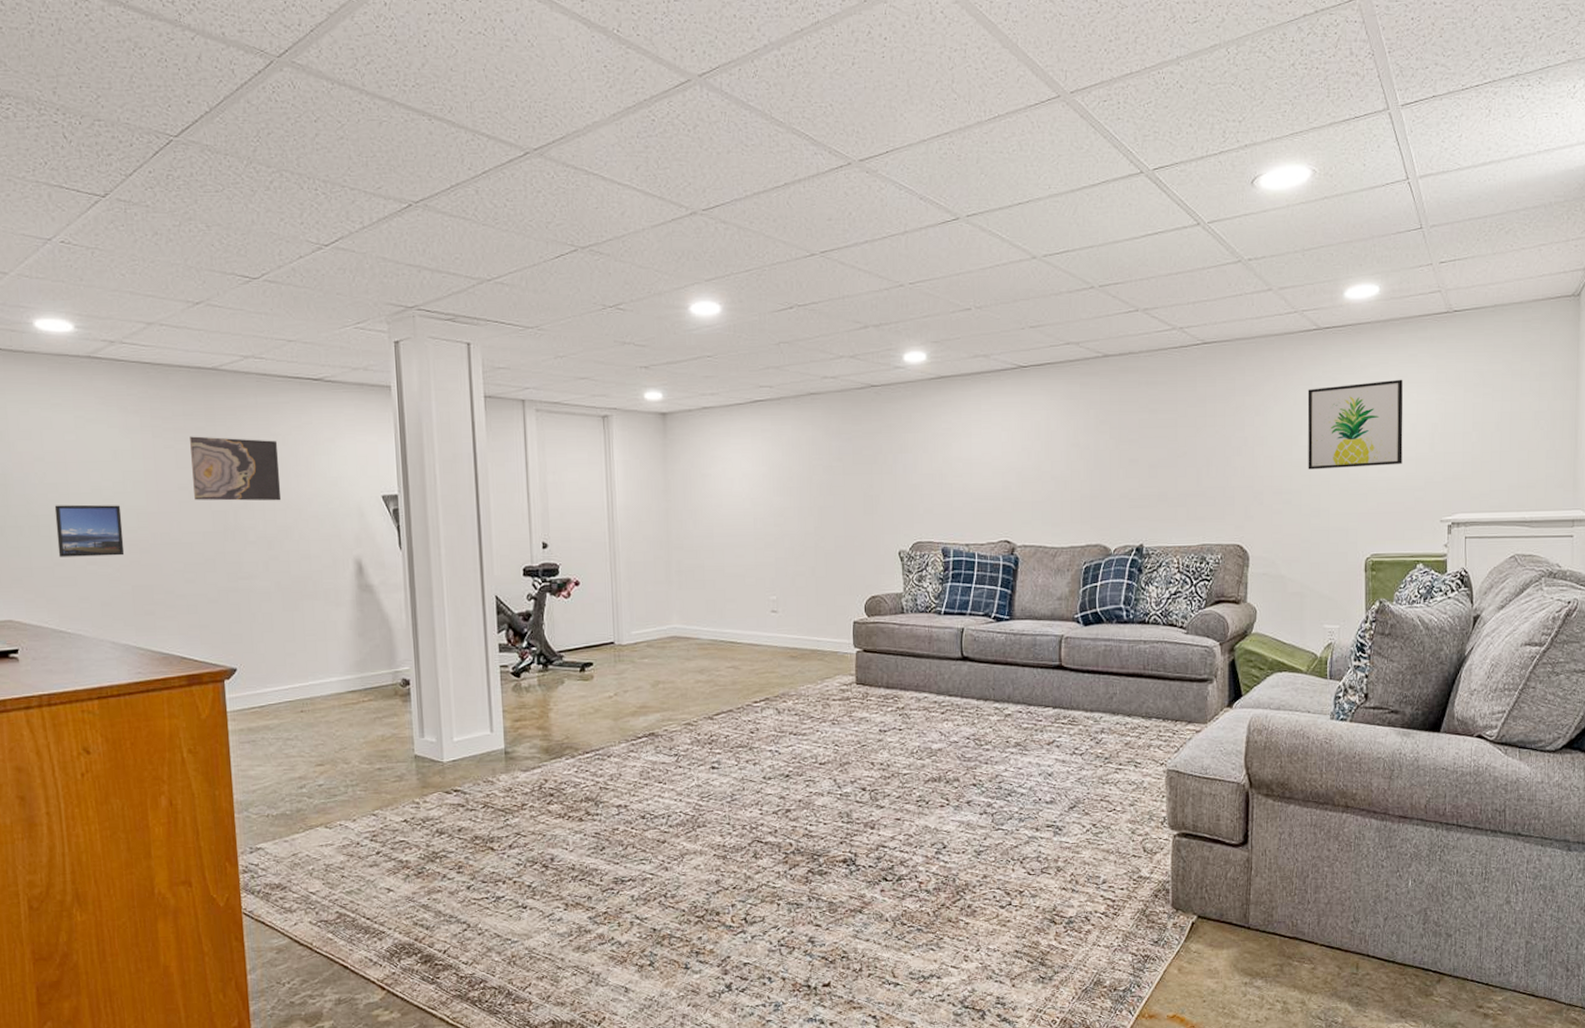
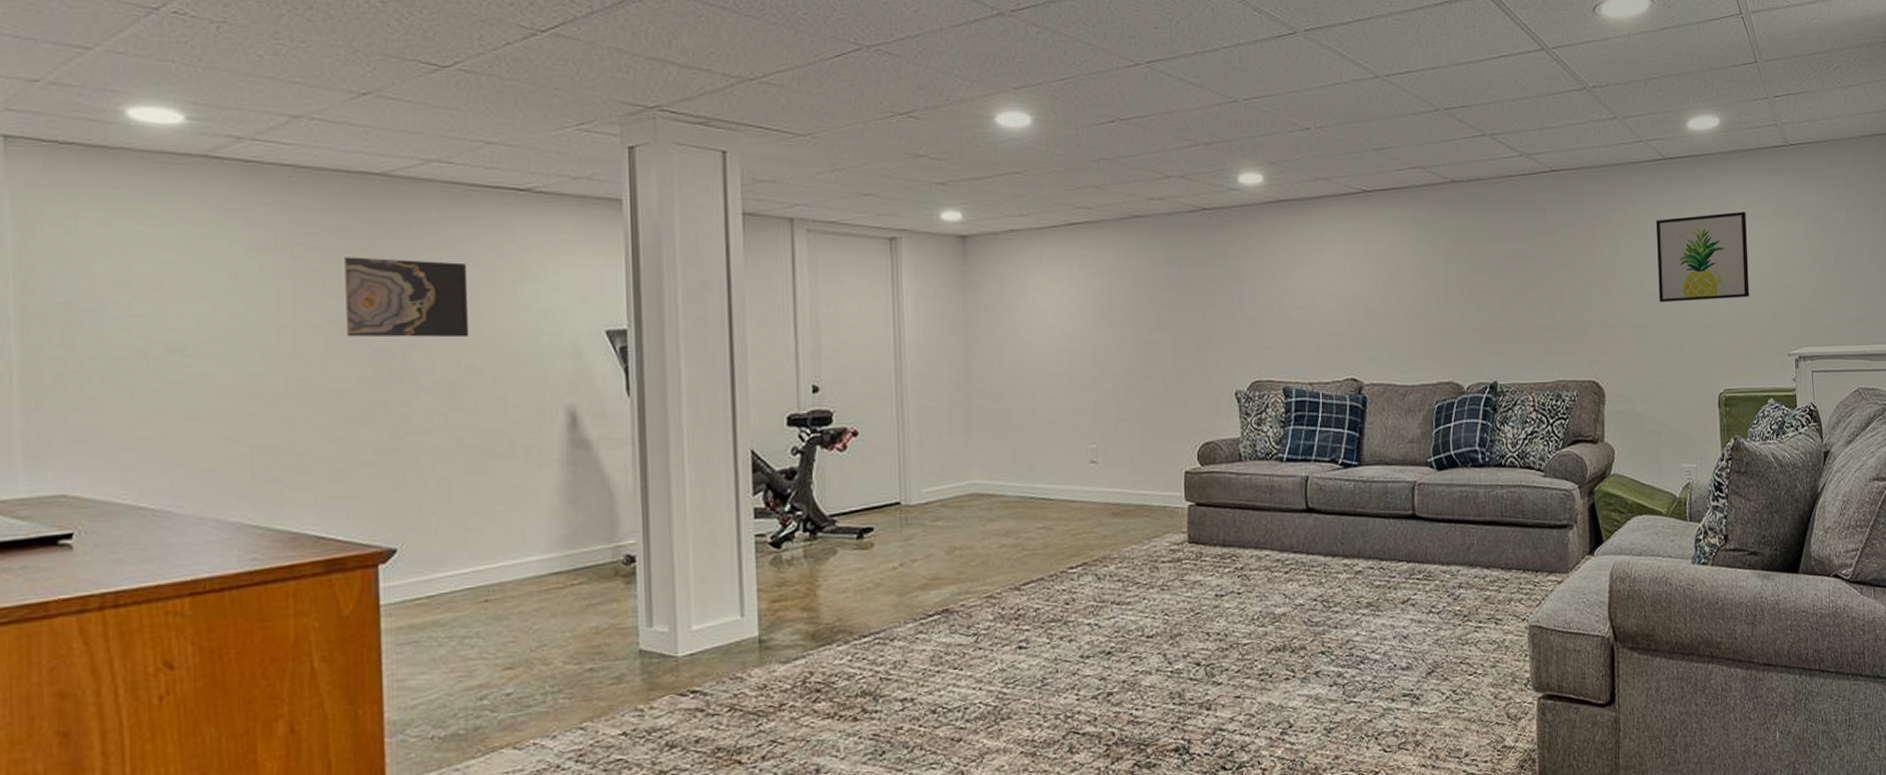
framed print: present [54,504,125,557] -> none [141,342,242,411]

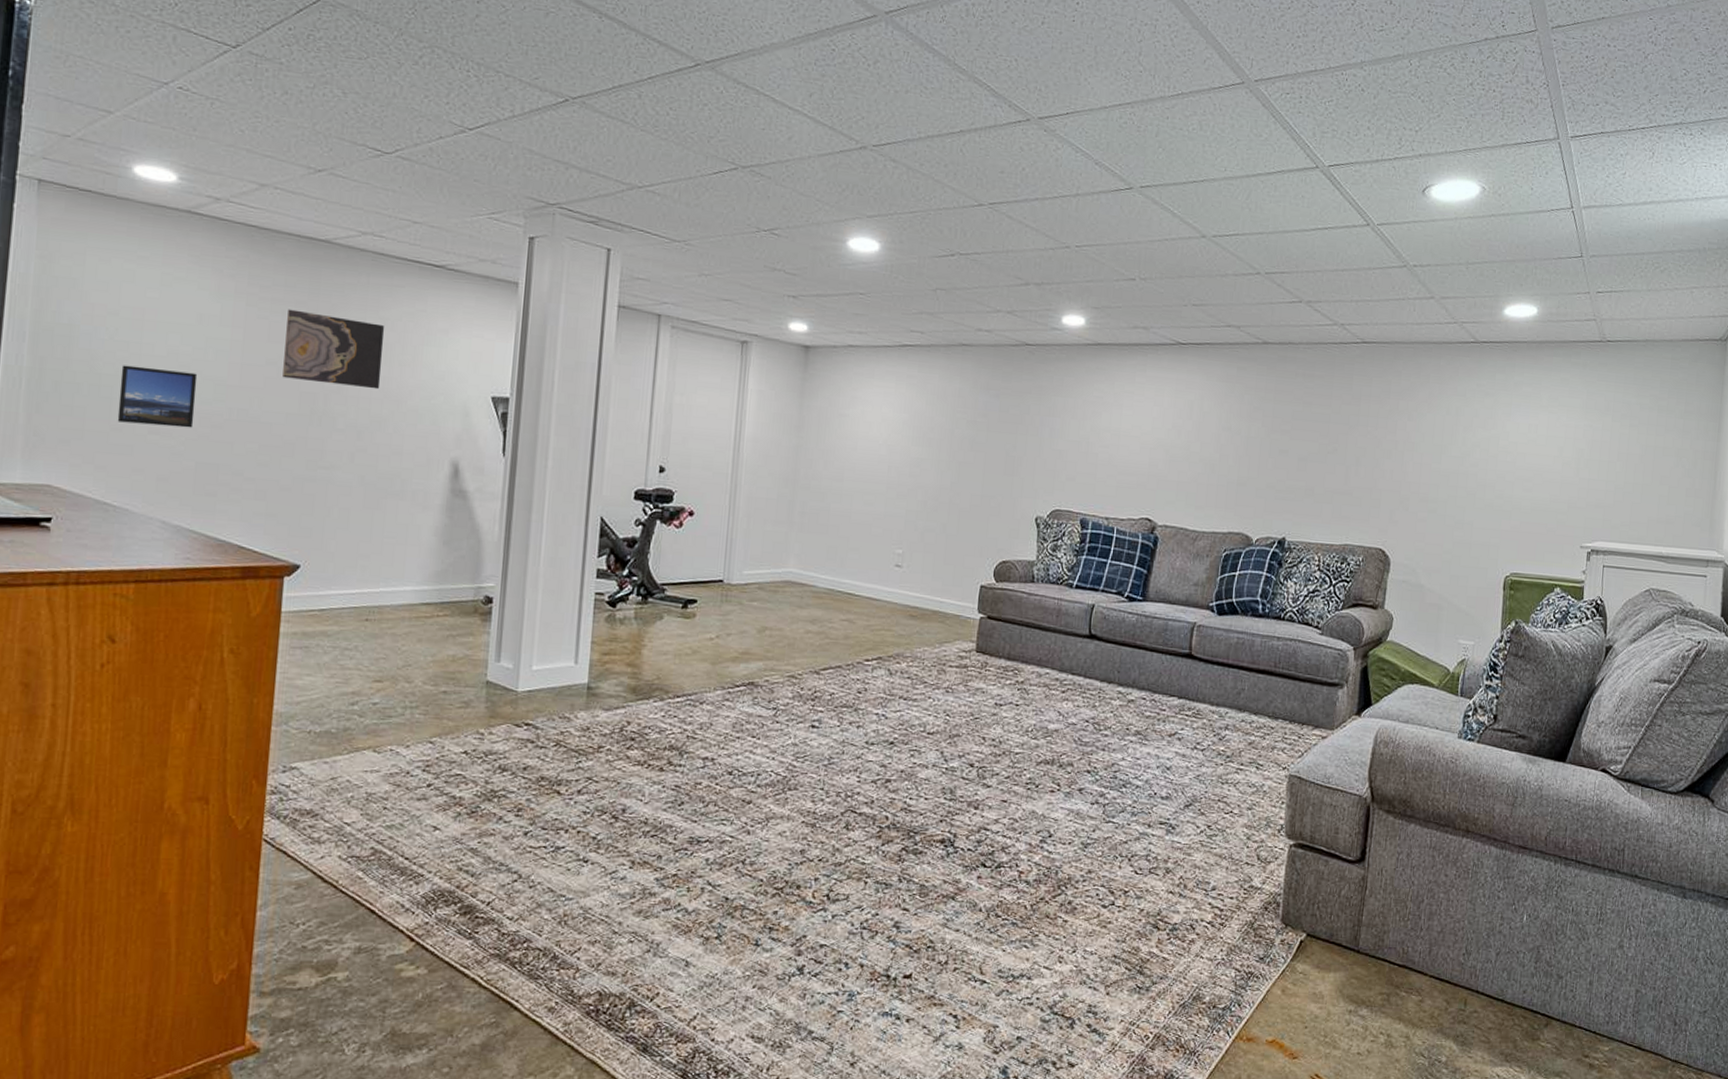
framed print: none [141,342,242,411] -> present [117,365,198,428]
wall art: present [1655,211,1749,302] -> none [1455,400,1554,486]

